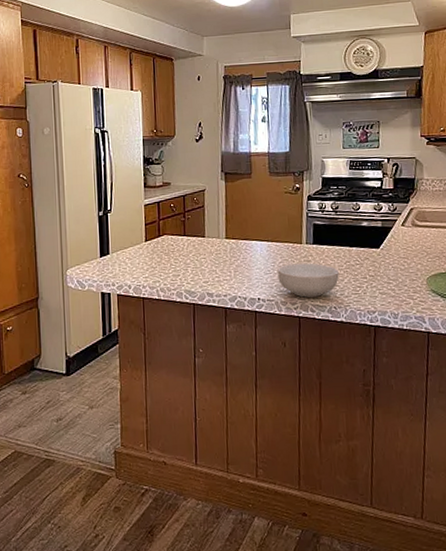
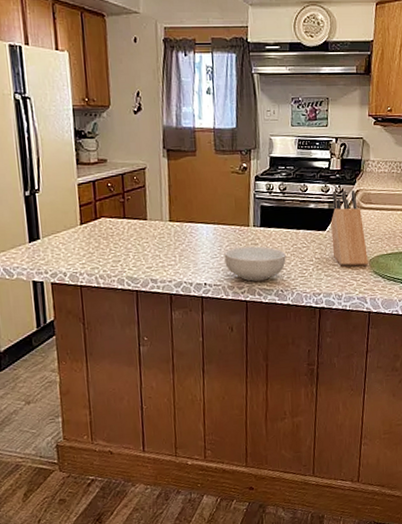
knife block: none [384,208,426,285] -> present [330,190,369,266]

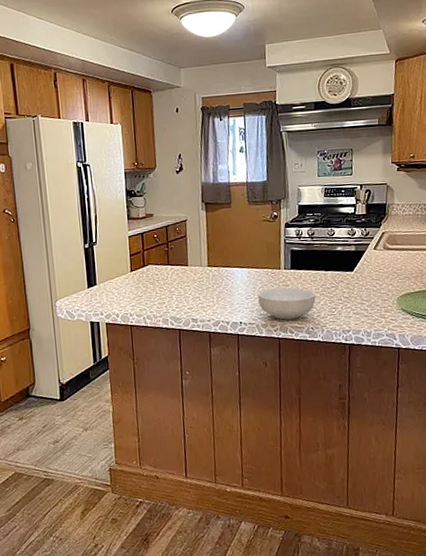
knife block: present [330,190,369,266] -> none [358,233,397,305]

